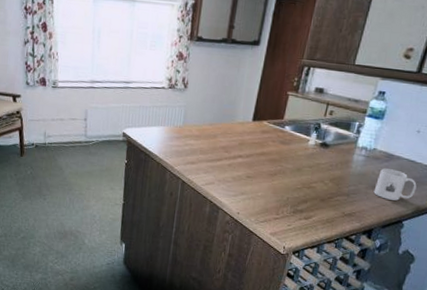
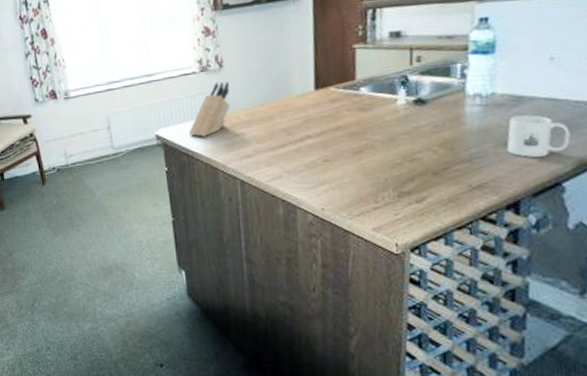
knife block: none [149,99,189,141] -> present [188,81,231,137]

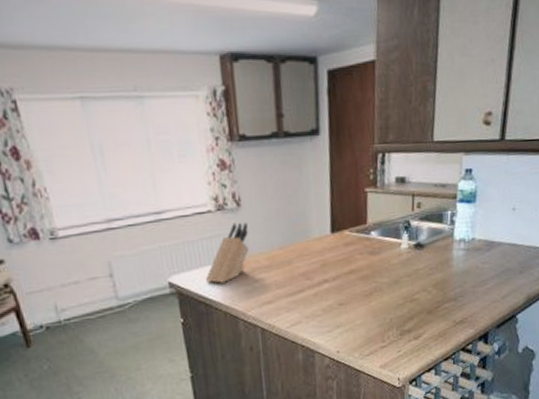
mug: present [506,115,571,158] -> none [481,258,523,295]

